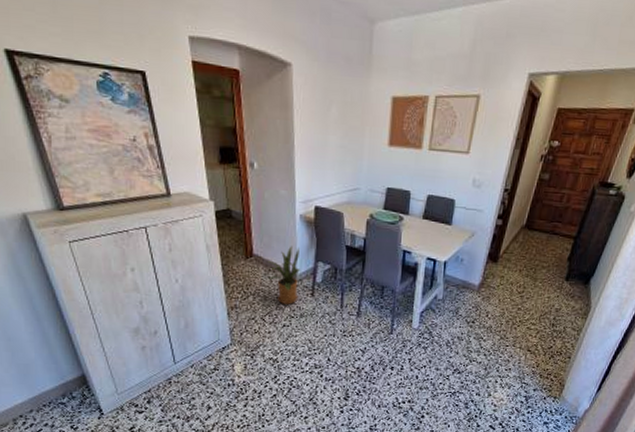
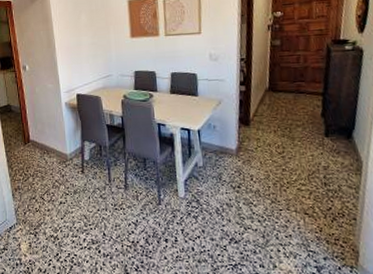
house plant: present [267,246,300,304] -> none [41,130,71,183]

